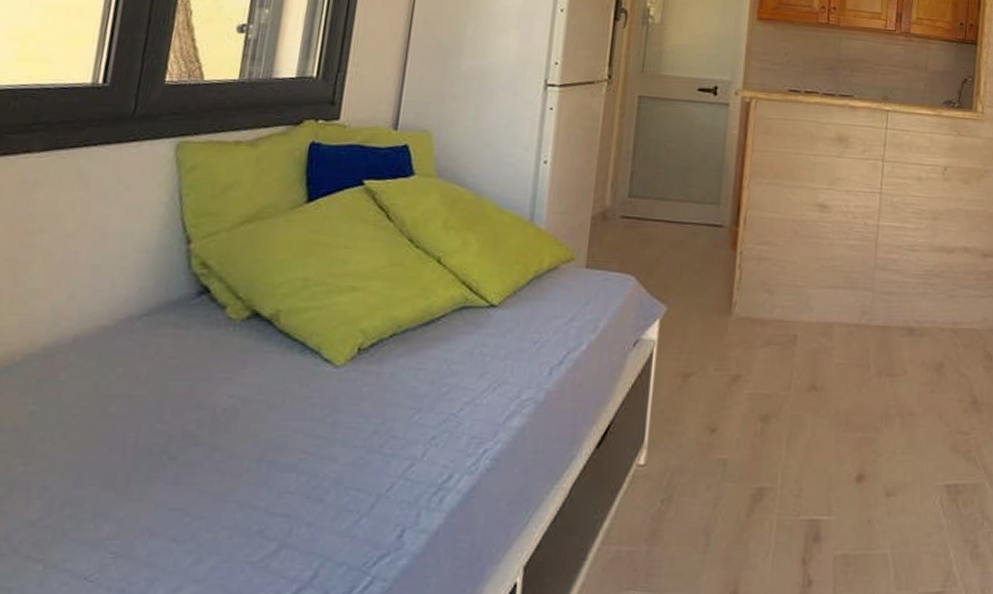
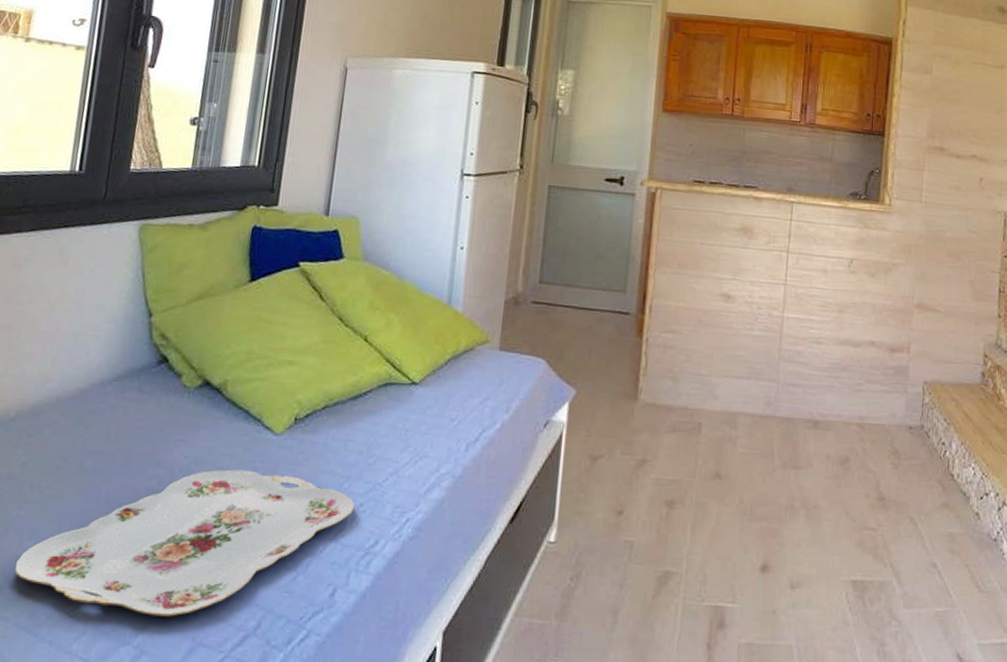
serving tray: none [19,407,427,574] -> present [14,469,355,617]

